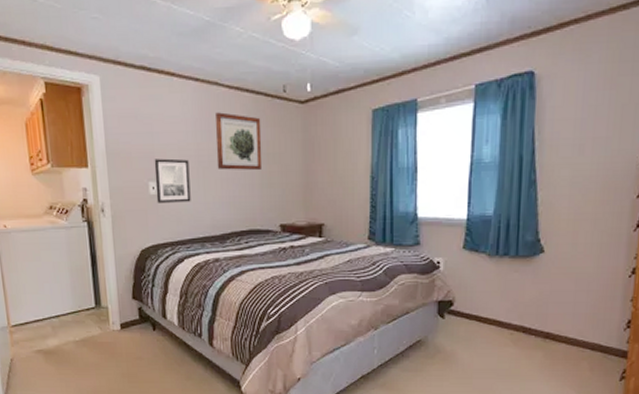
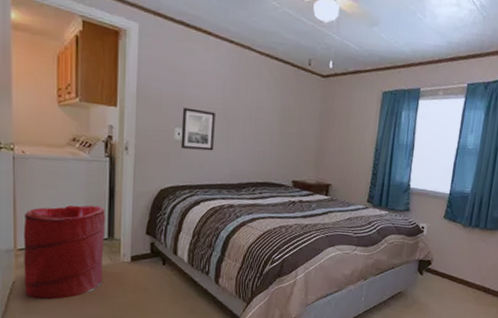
laundry hamper: none [14,274,96,375] -> present [23,205,106,300]
wall art: present [215,112,263,170] -> none [241,74,286,130]

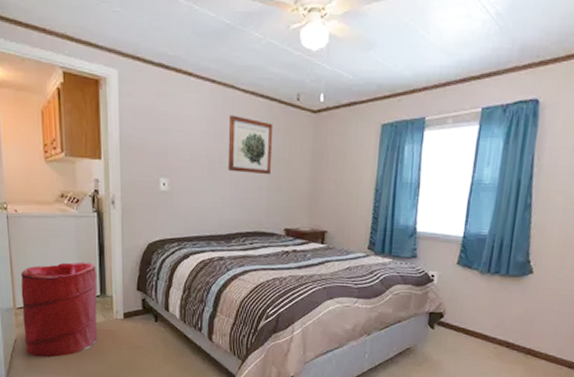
wall art: present [180,107,216,151] -> none [166,156,200,201]
wall art: none [241,74,286,130] -> present [227,115,274,174]

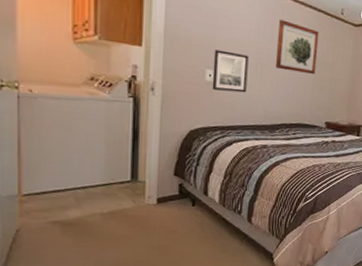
laundry hamper: present [21,262,98,358] -> none [30,146,129,247]
wall art: none [166,156,200,201] -> present [212,49,249,93]

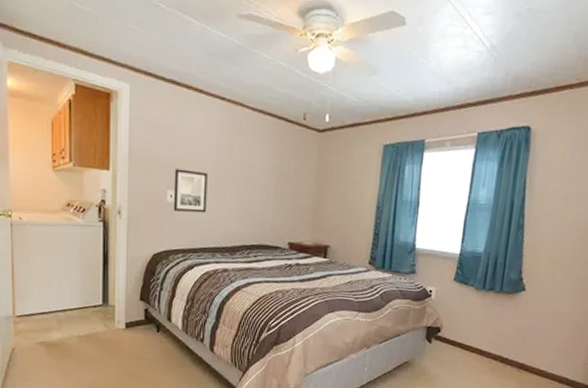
wall art: present [275,19,320,74] -> none [234,131,280,189]

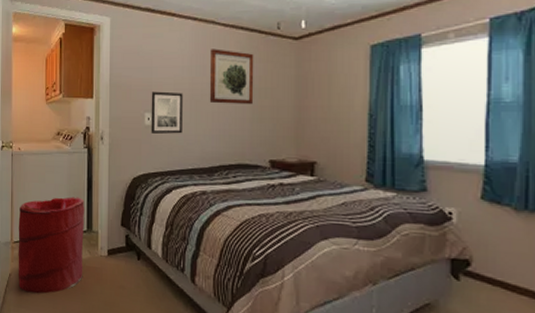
laundry hamper: none [21,271,100,367] -> present [18,196,85,294]
wall art: none [234,131,280,189] -> present [209,48,254,104]

